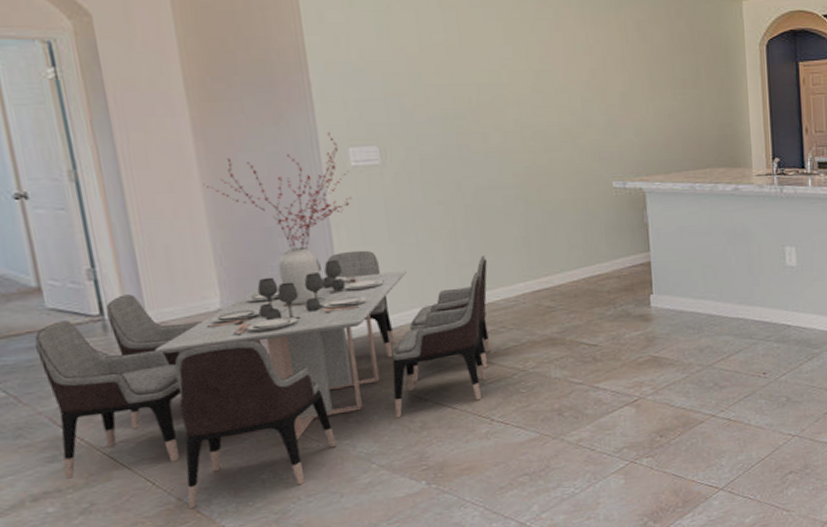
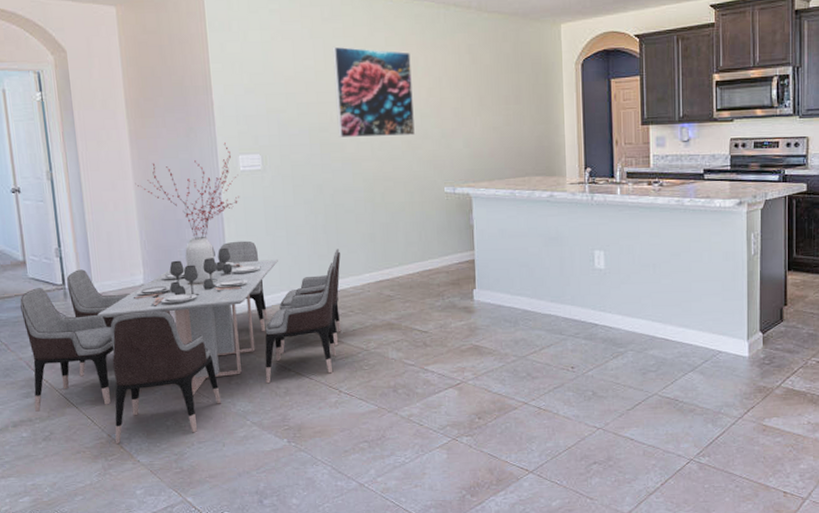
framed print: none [468,18,575,126] -> present [332,46,415,137]

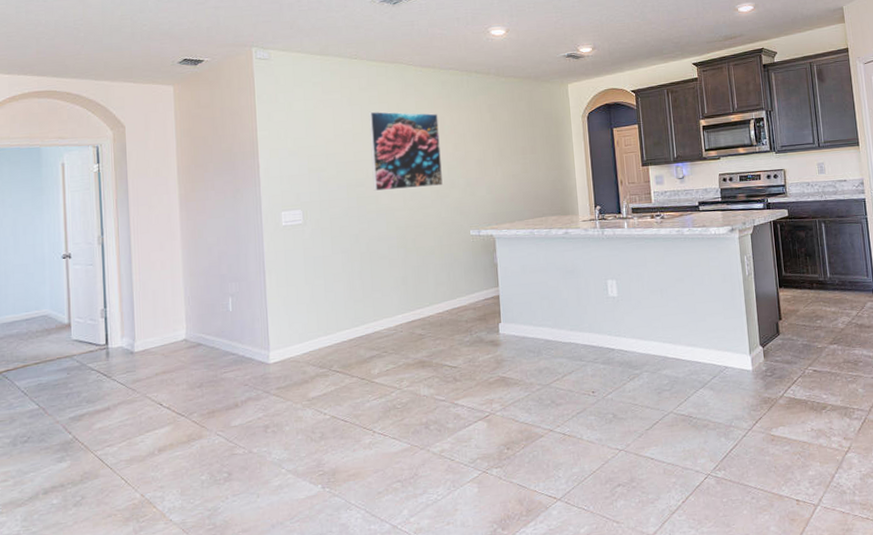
dining table: present [20,143,342,445] -> none [62,201,376,504]

